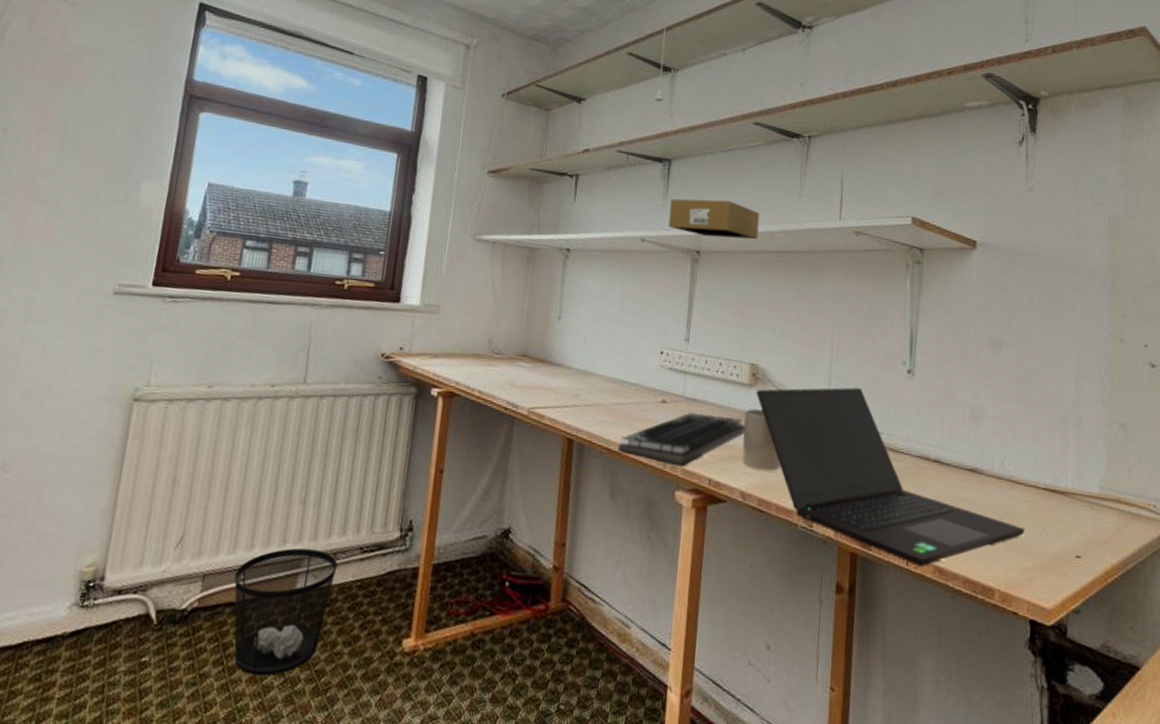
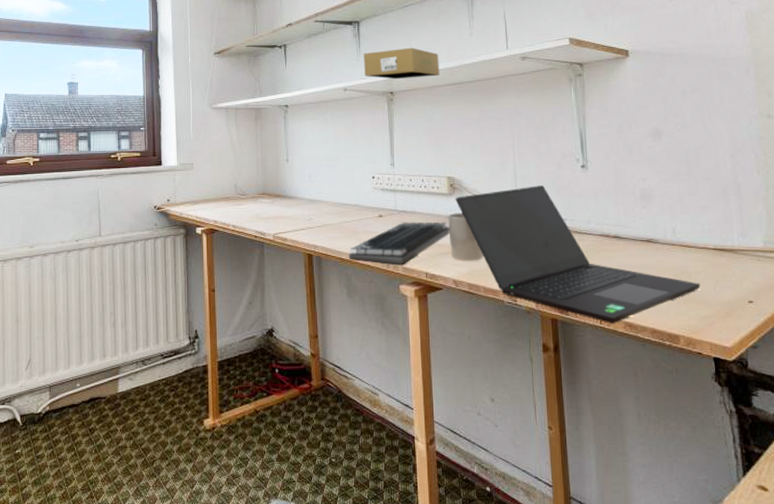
waste bin: present [234,548,338,676] -> none [72,360,146,456]

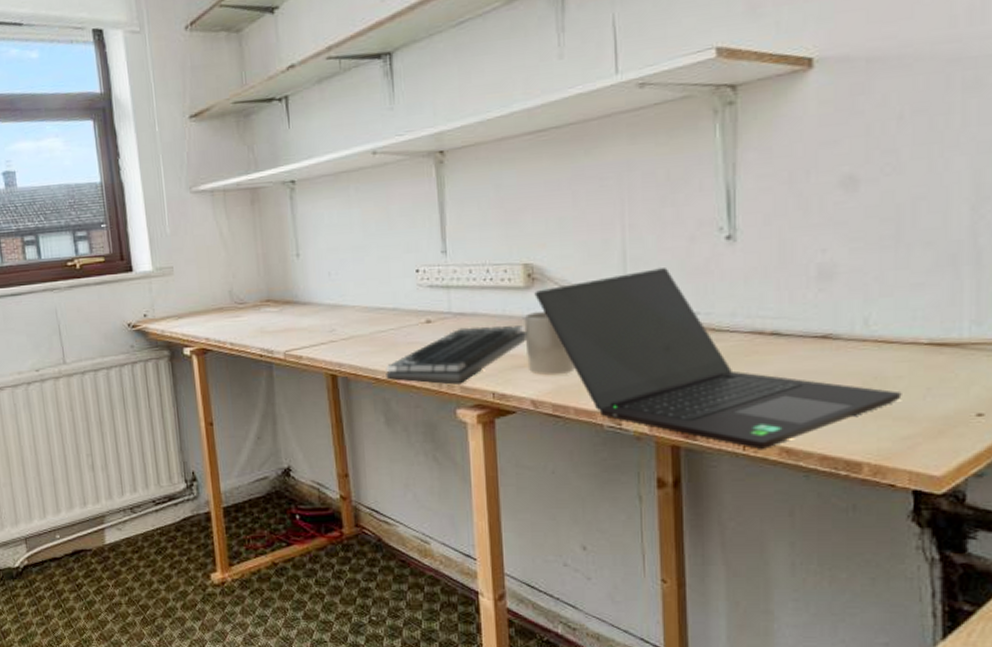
box: present [364,47,440,80] -> none [399,83,512,133]

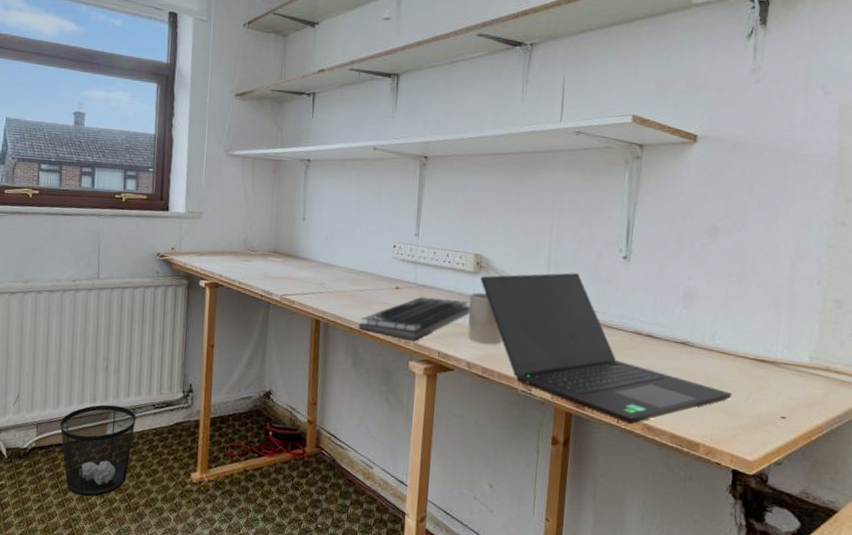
waste bin: none [50,507,137,613] -> present [59,404,137,497]

